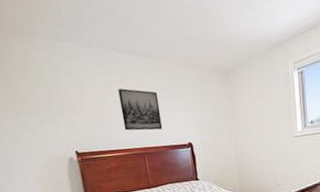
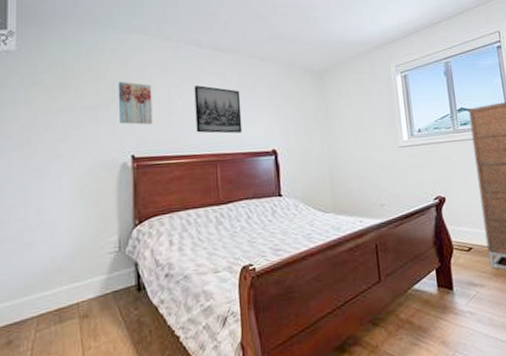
wall art: none [53,87,88,126] -> present [118,81,153,125]

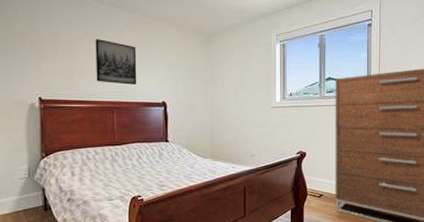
wall art: present [118,81,153,125] -> none [26,29,58,72]

